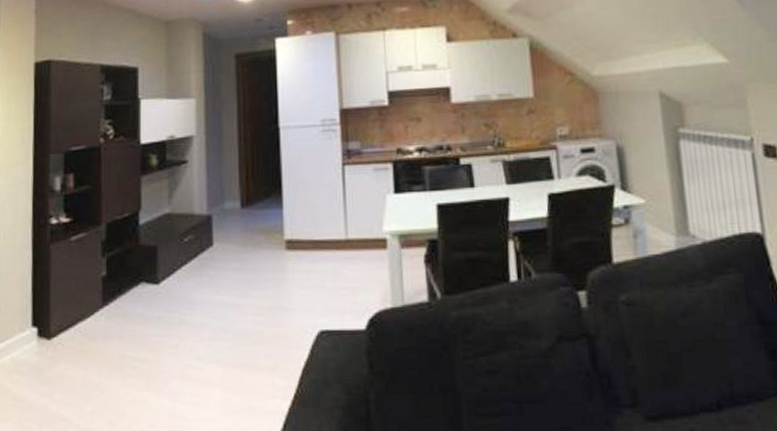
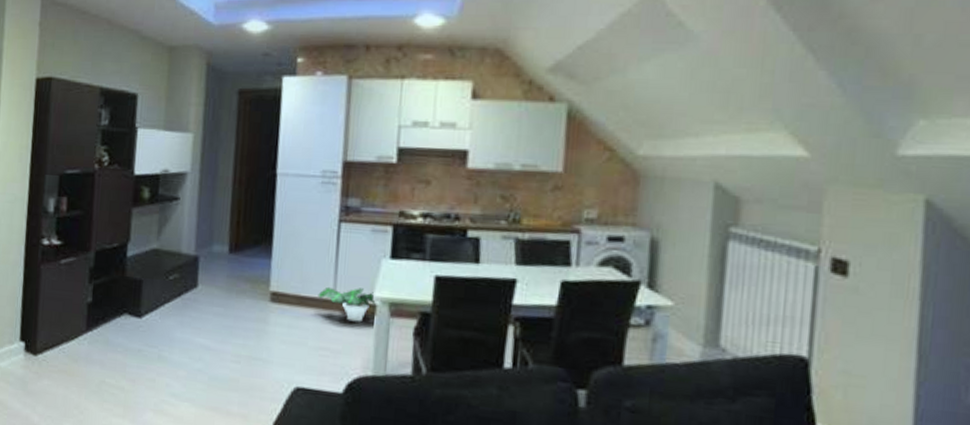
potted plant: none [331,225,386,258] -> present [318,286,376,322]

